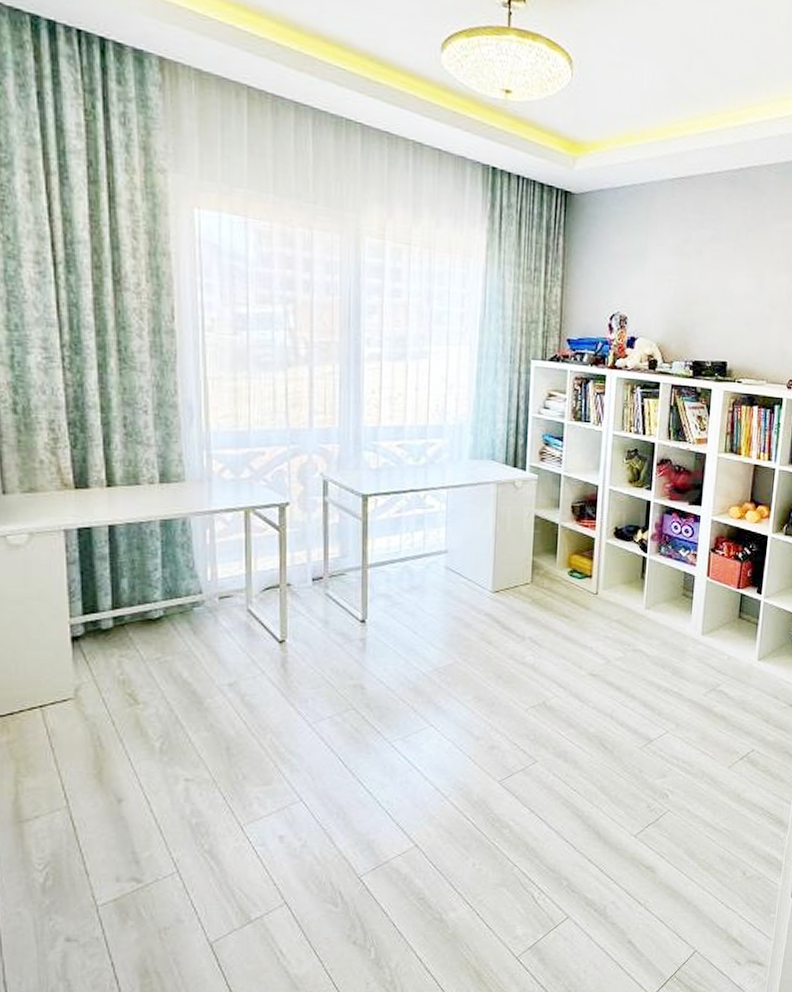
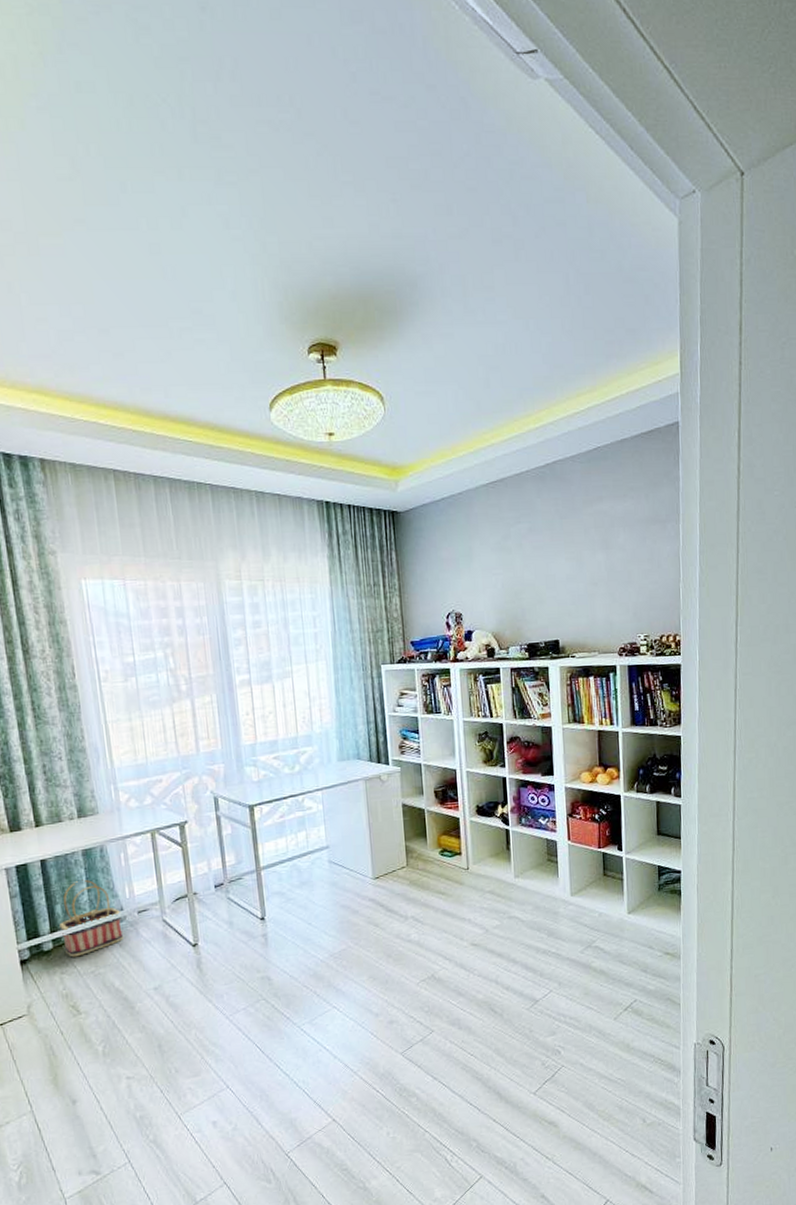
basket: none [124,553,200,640] -> present [60,879,123,957]

